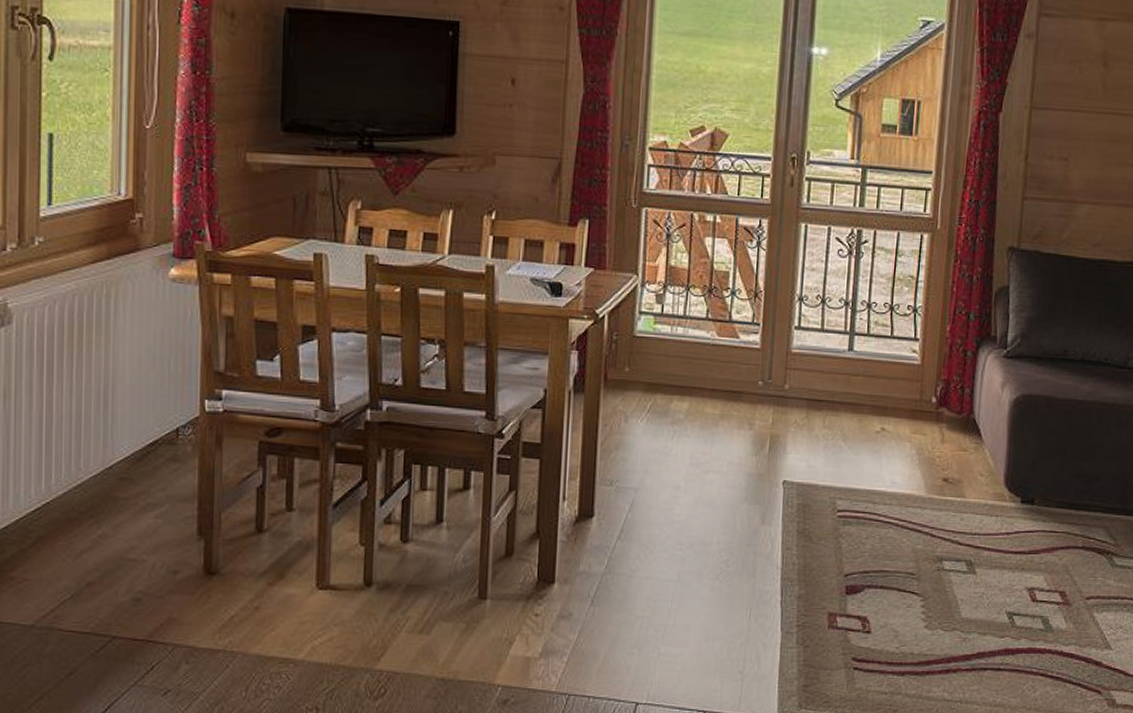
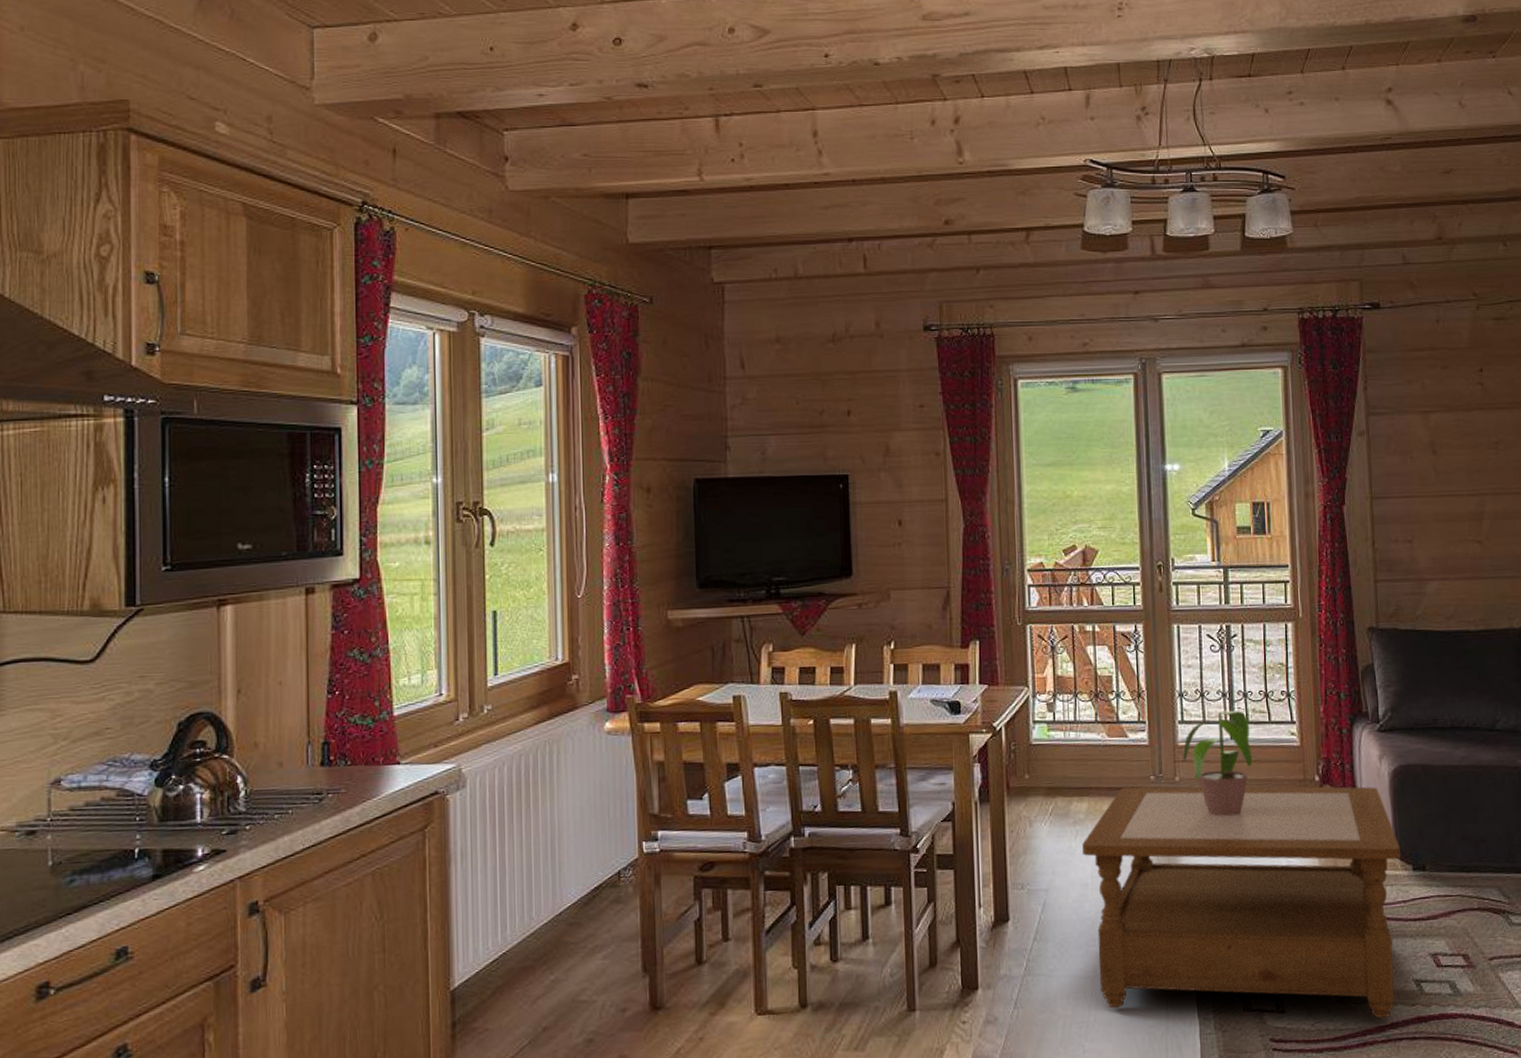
coffee table: none [678,390,1011,648] -> present [1082,786,1400,1019]
potted plant: none [794,320,870,430] -> present [1182,710,1253,816]

